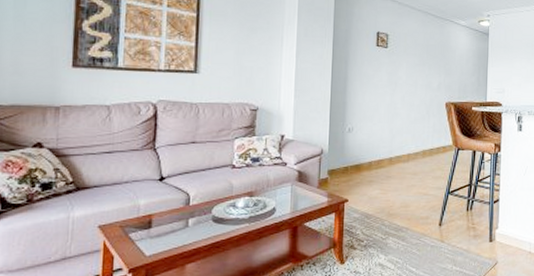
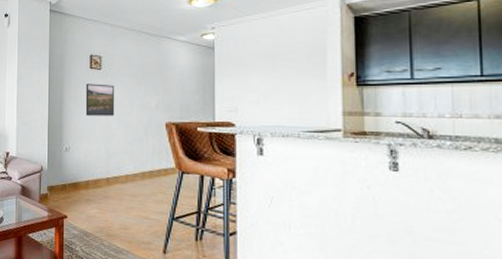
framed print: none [370,61,400,96] -> present [85,84,115,116]

